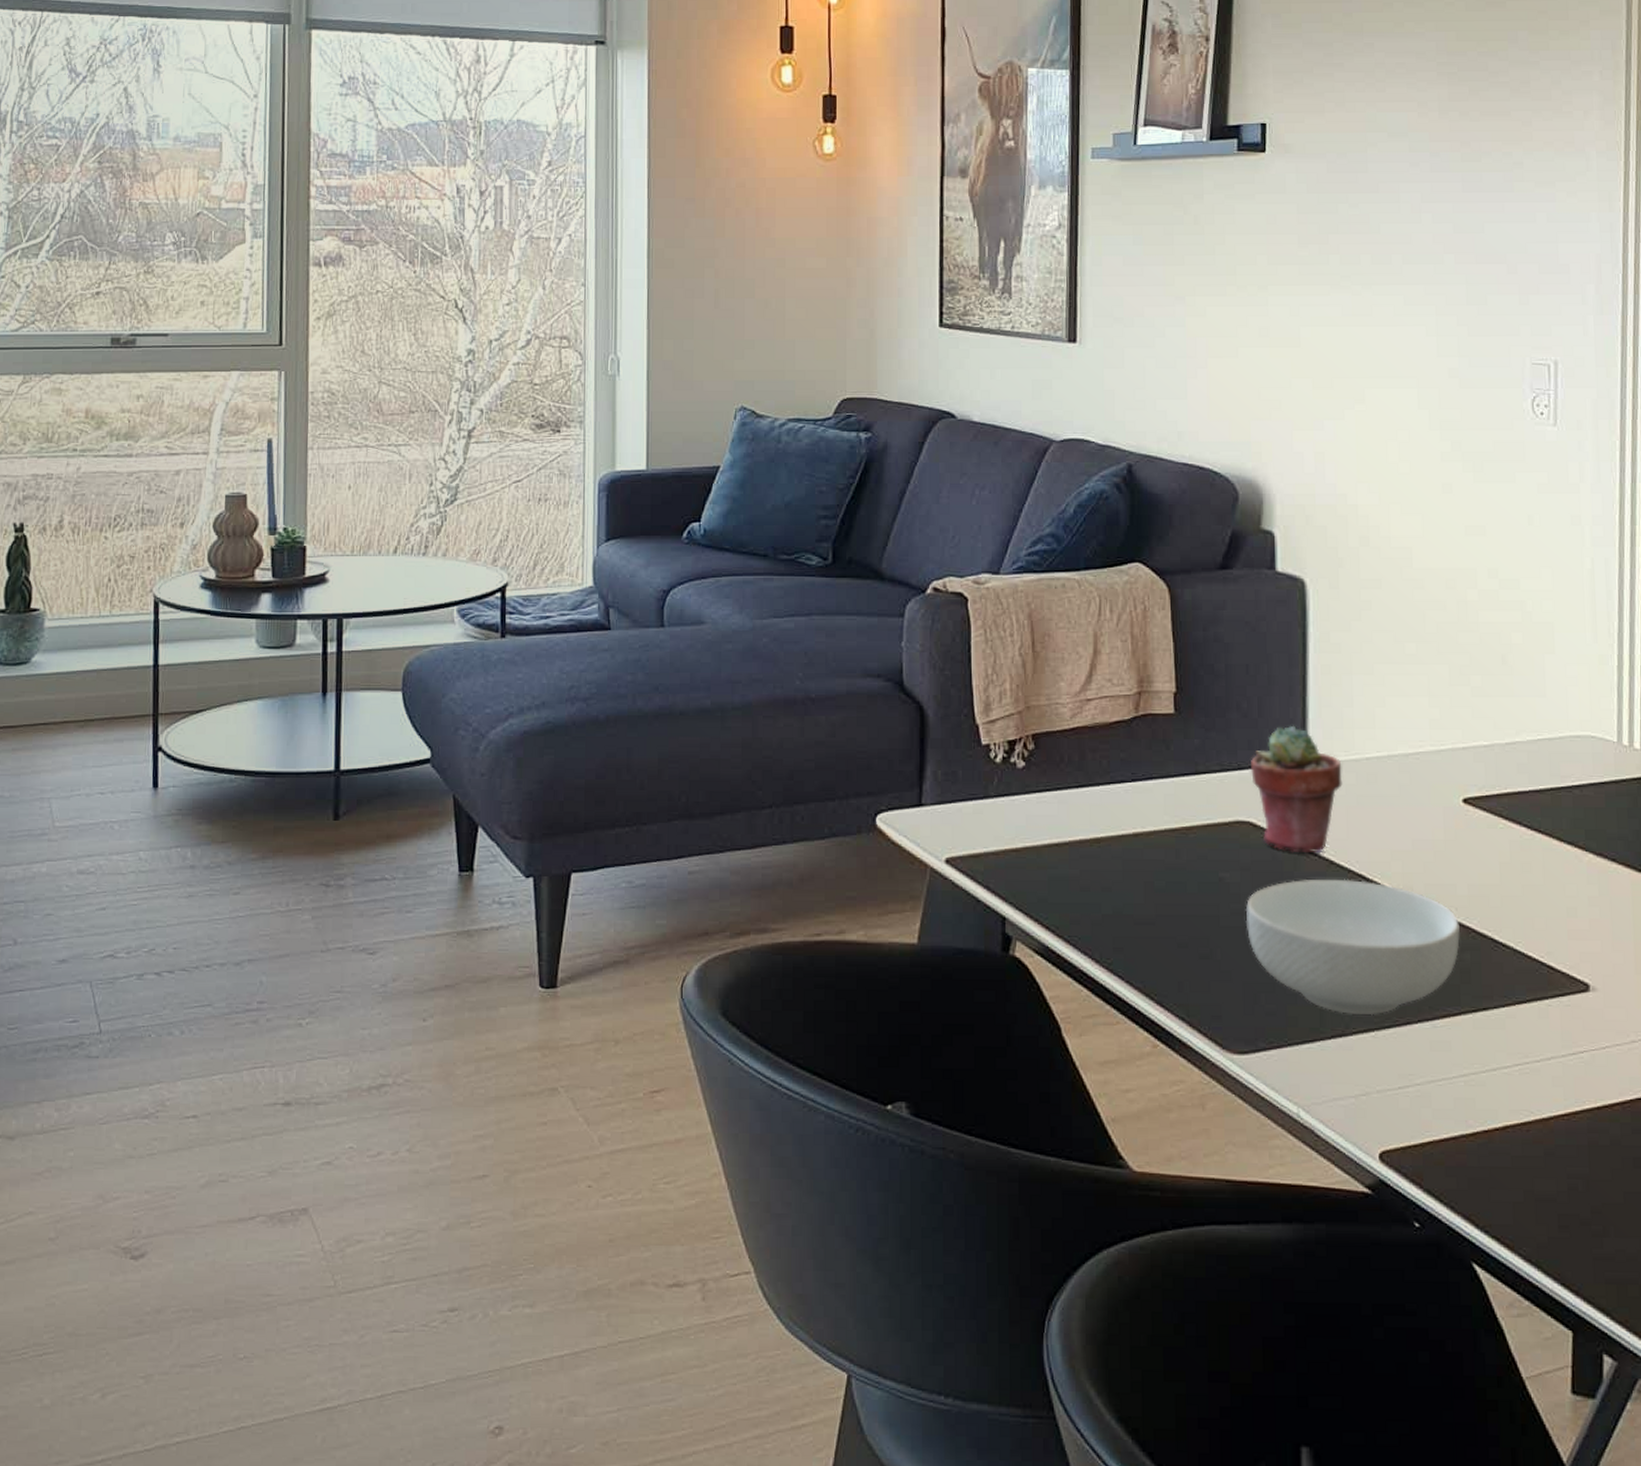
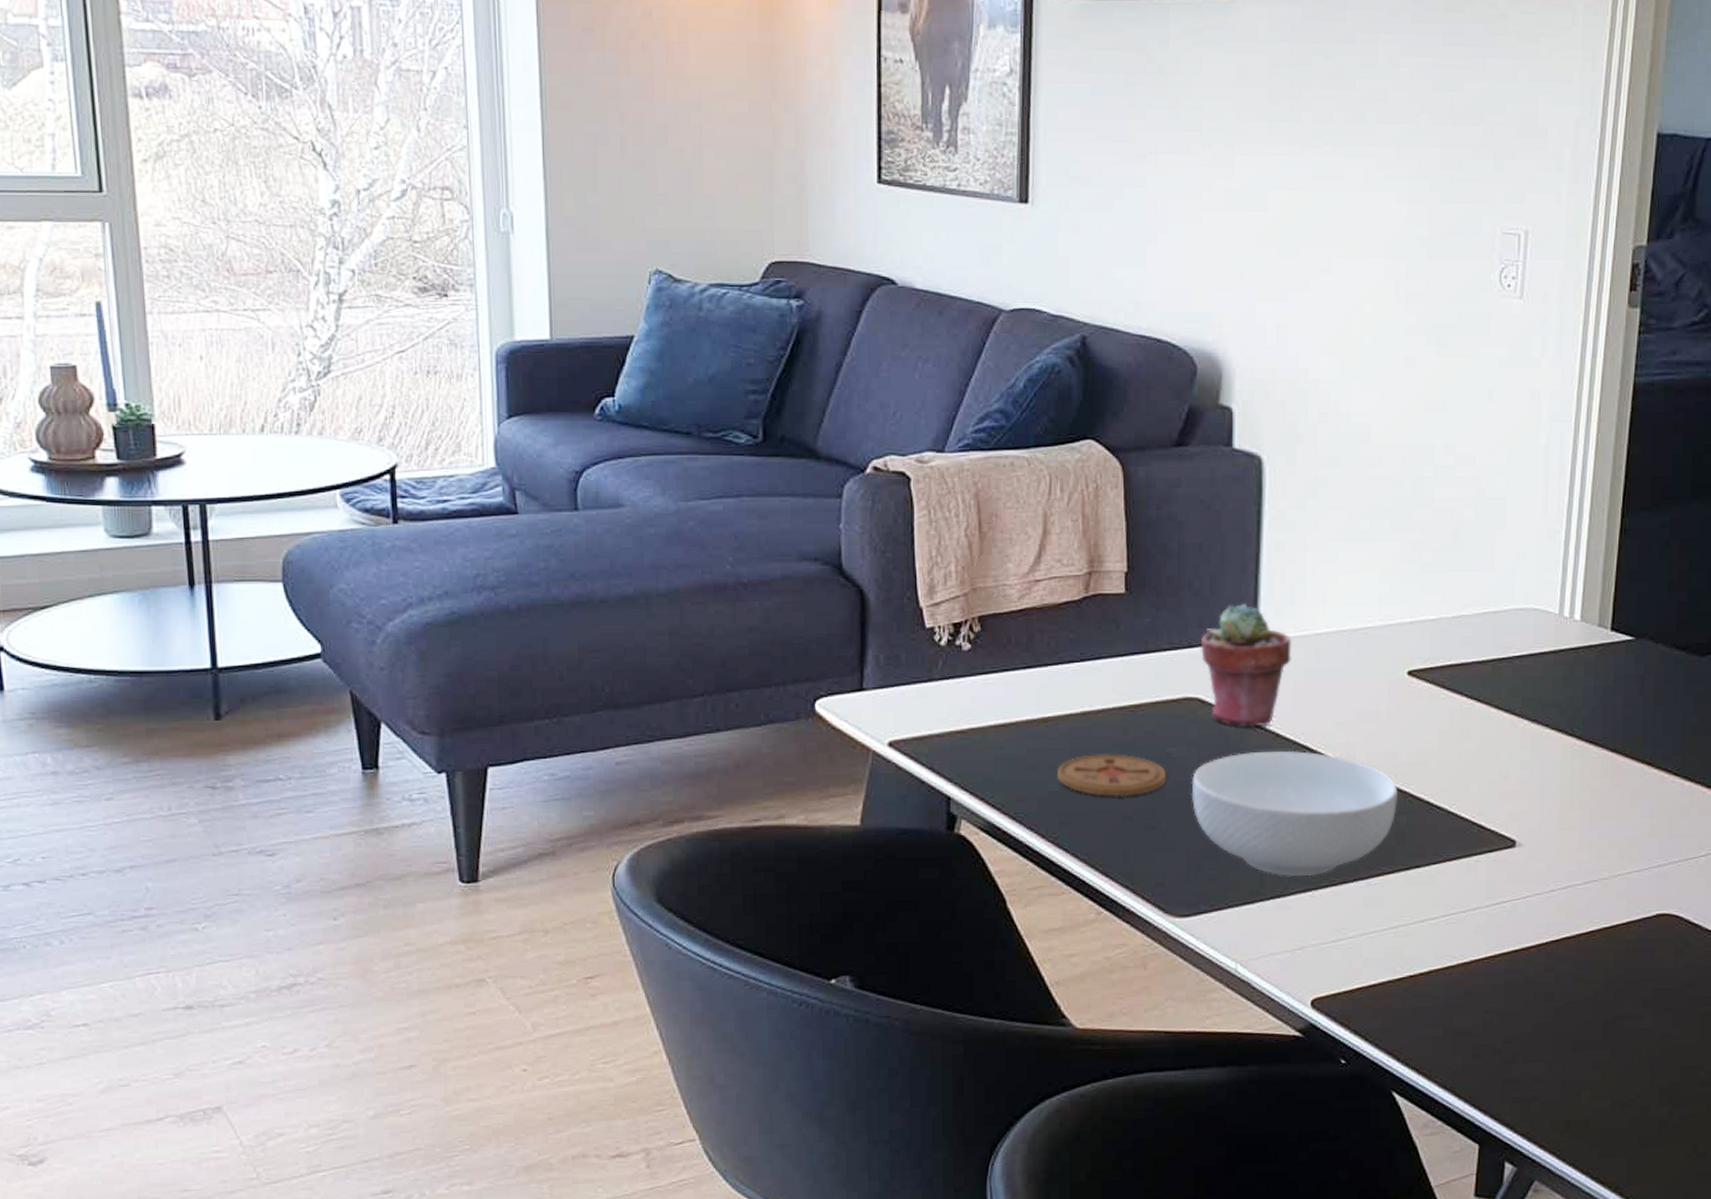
coaster: none [1111,877,1221,923] -> present [1057,754,1167,797]

